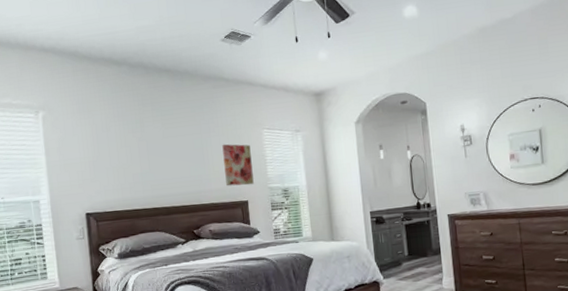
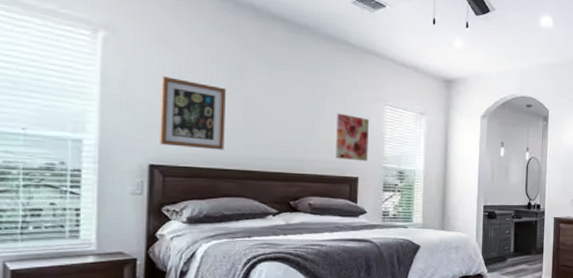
wall art: none [85,138,137,196] -> present [160,76,226,150]

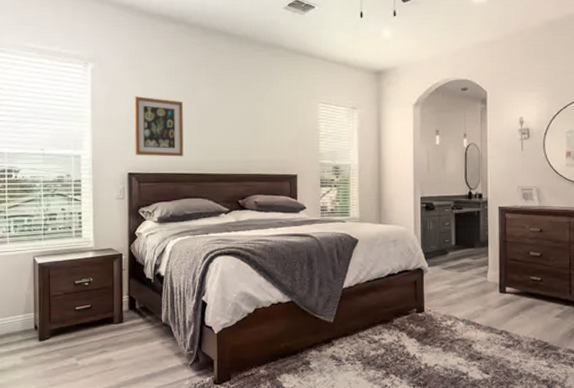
wall art: present [336,113,369,162] -> none [275,114,305,159]

